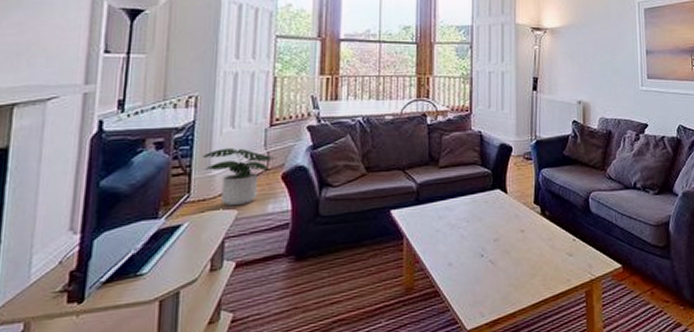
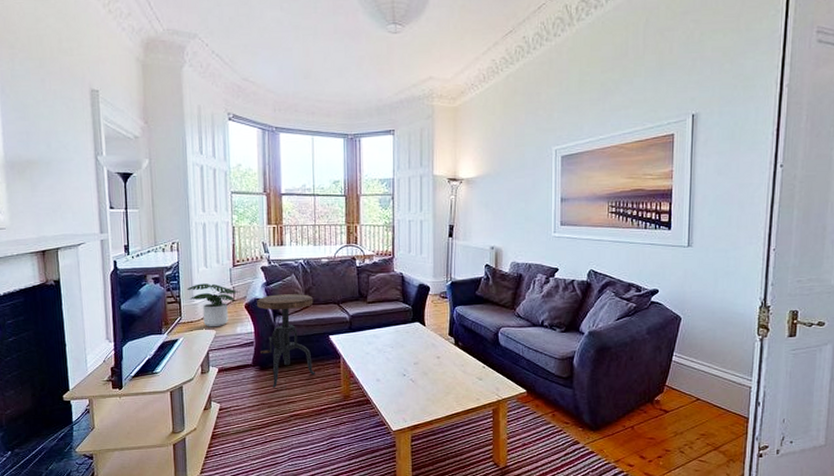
side table: none [298,159,373,285] -> present [257,294,315,388]

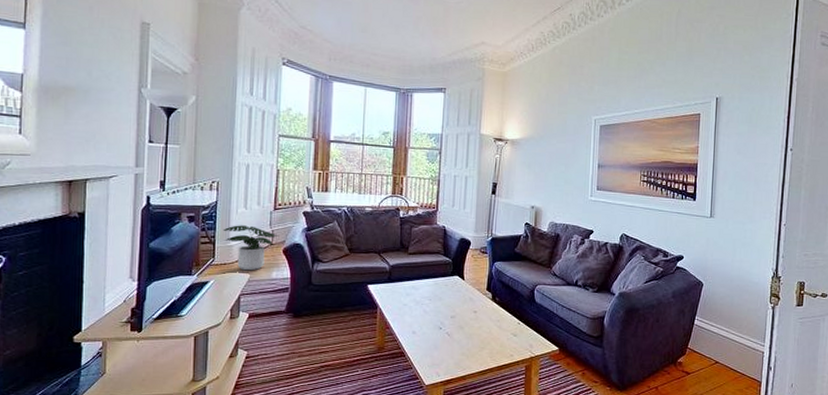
side table: present [257,294,315,388] -> none [295,240,354,337]

